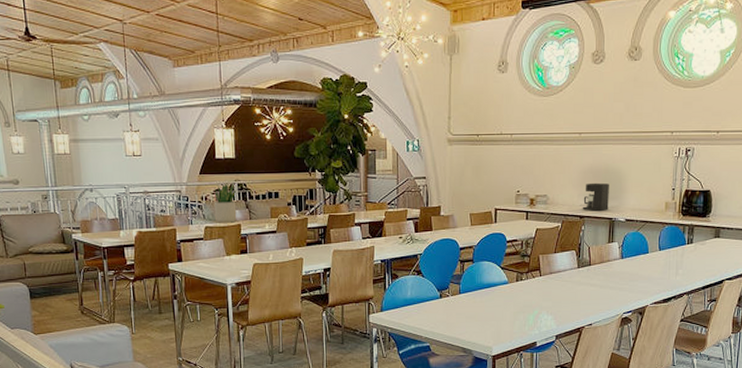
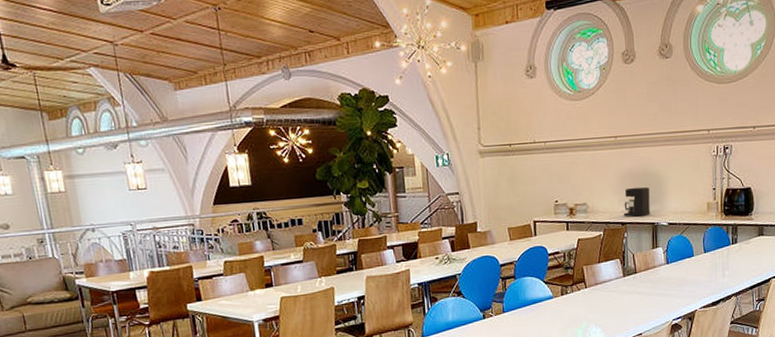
planter: present [214,181,237,223] -> none [230,210,258,257]

